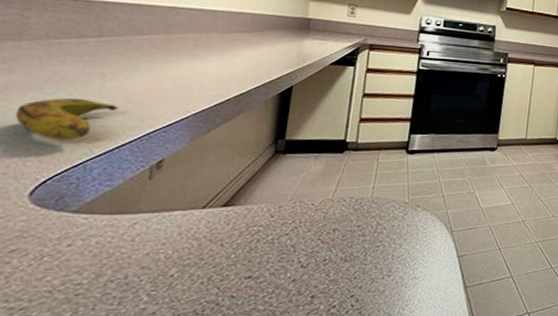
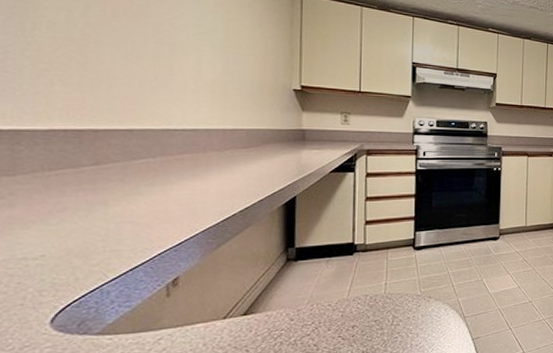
banana: present [14,98,119,140] -> none [22,227,126,268]

